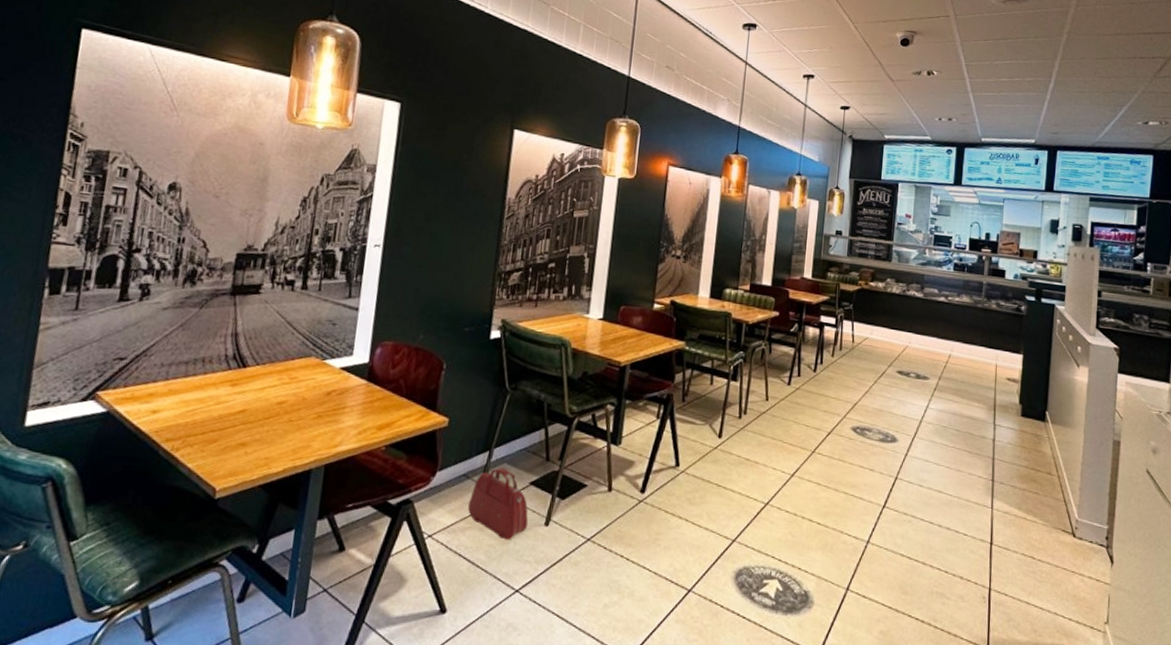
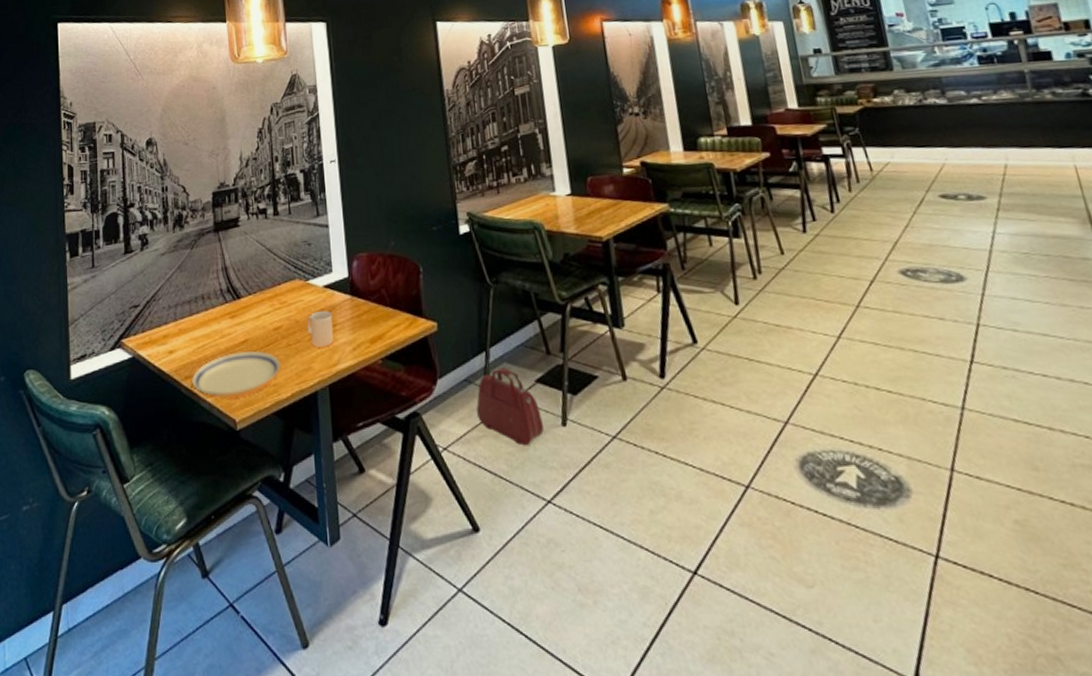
plate: none [173,420,278,466] -> present [192,350,281,399]
cup: none [314,391,344,428] -> present [307,310,334,348]

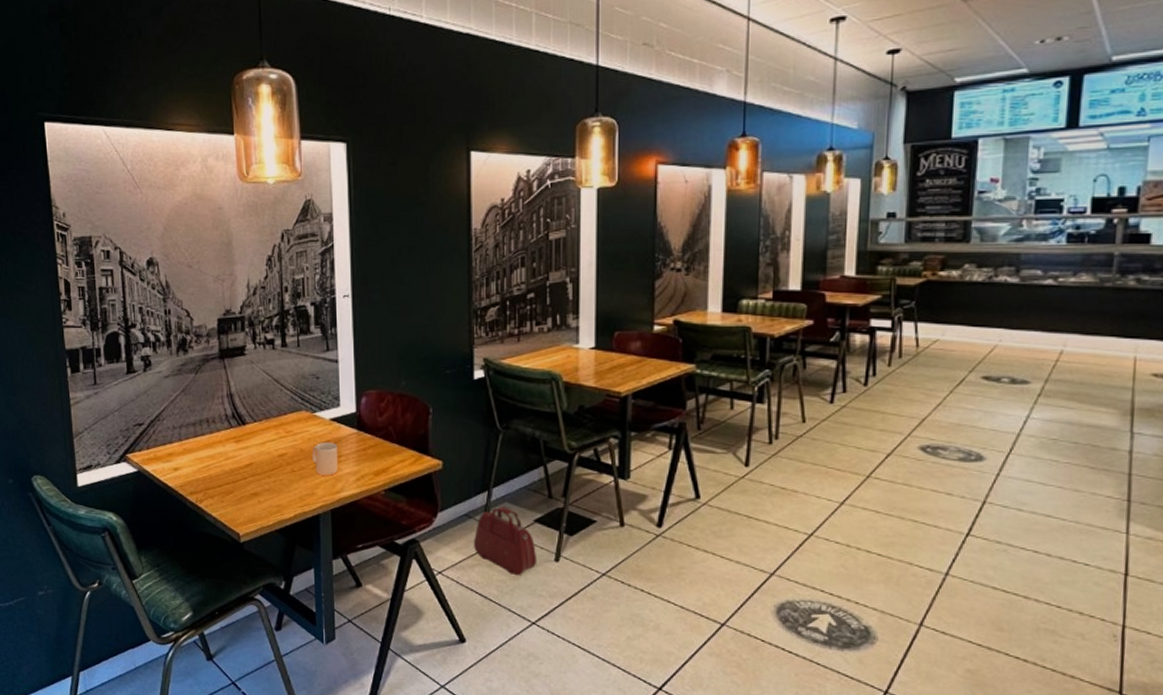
plate: present [192,350,281,399] -> none [197,473,285,515]

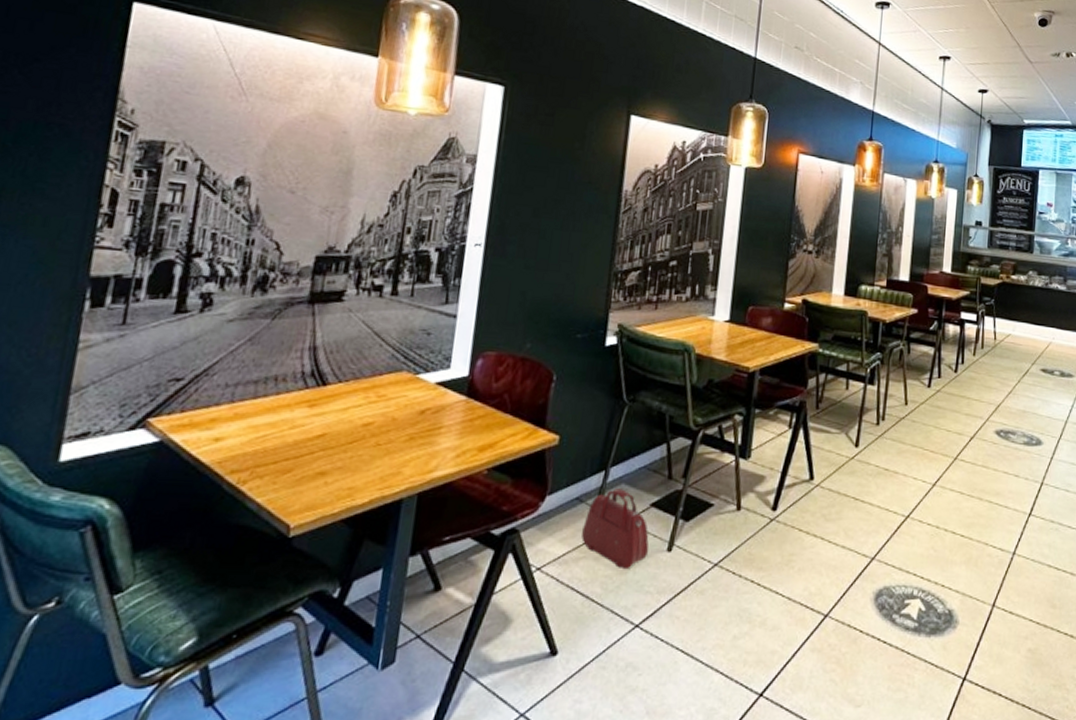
cup: present [312,441,339,476] -> none [405,409,440,451]

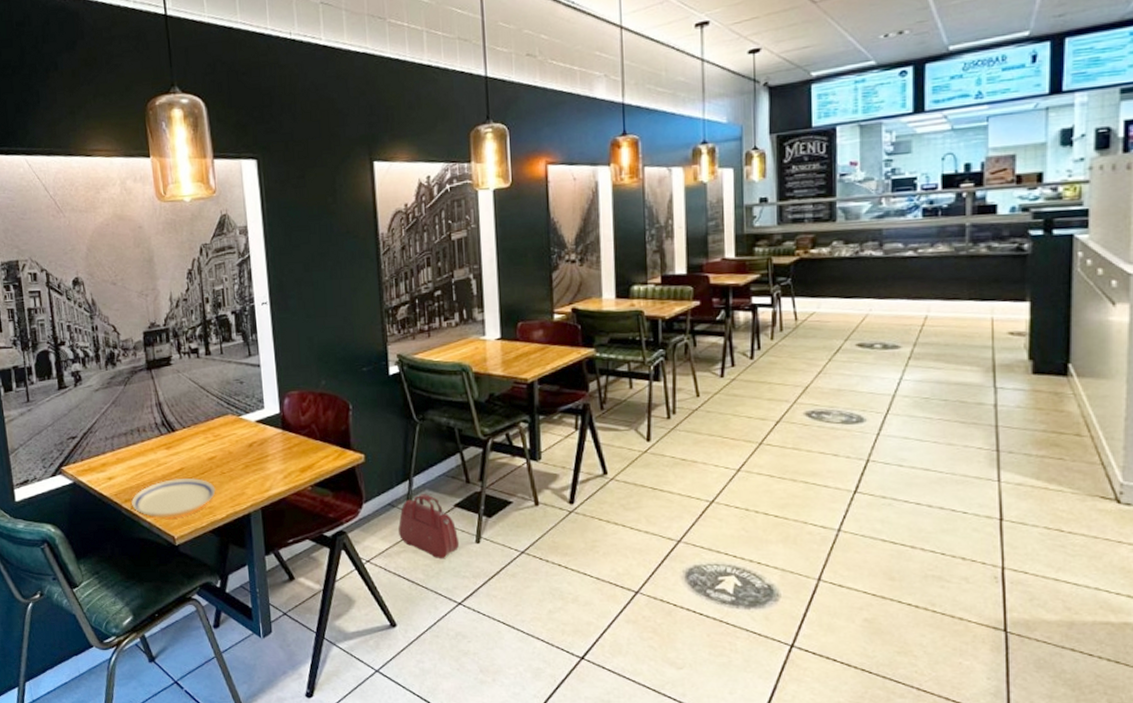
plate: none [239,446,363,500] -> present [131,477,216,519]

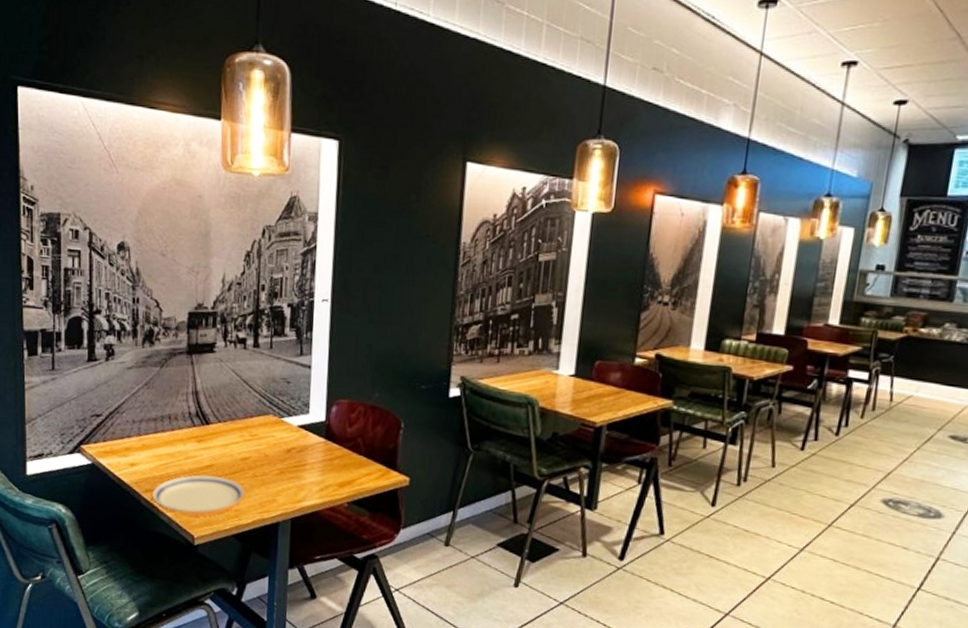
handbag: present [398,494,460,558] -> none [434,528,497,598]

